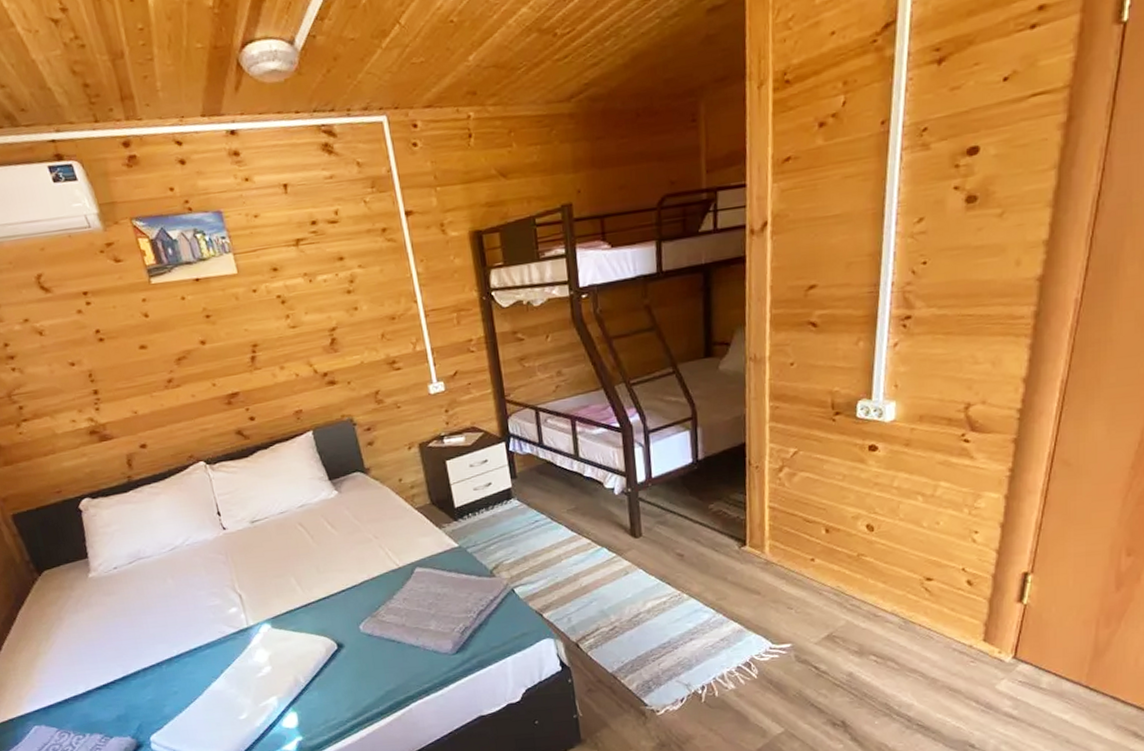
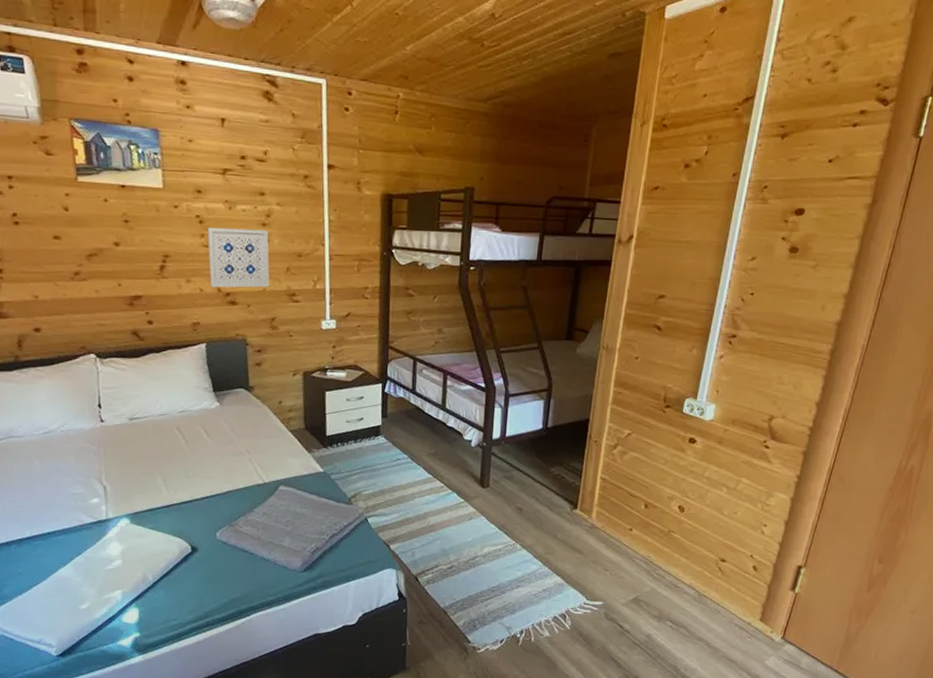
wall art: none [290,297,367,371] -> present [207,227,270,288]

